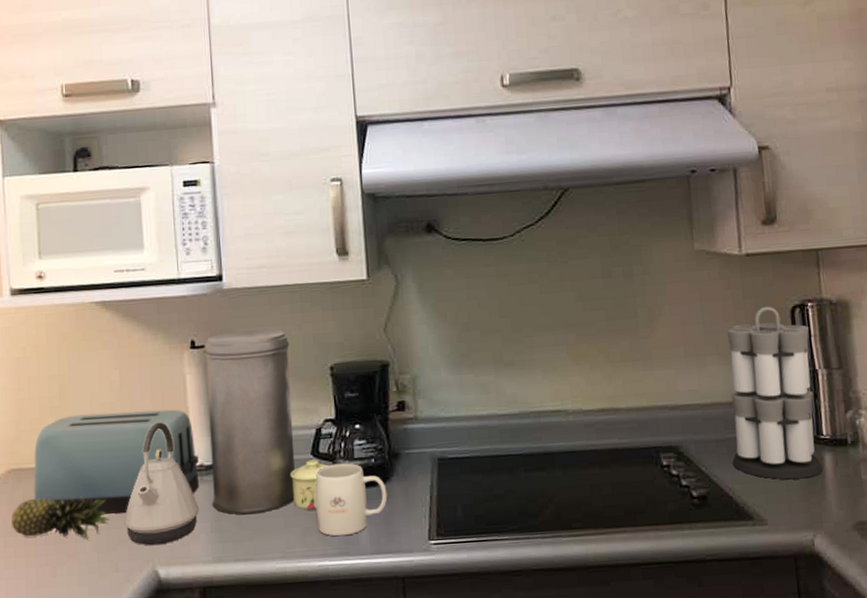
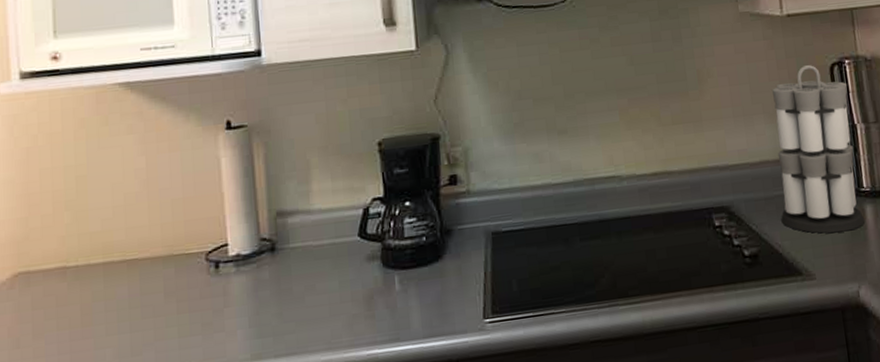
fruit: present [11,496,110,540] -> none [18,297,134,348]
toaster: present [33,409,199,514] -> none [44,195,235,316]
kettle: present [124,422,199,546] -> none [150,210,236,348]
canister: present [203,329,295,515] -> none [239,105,341,307]
sugar bowl: present [290,459,330,511] -> none [335,241,378,297]
mug: present [314,463,388,537] -> none [362,243,440,322]

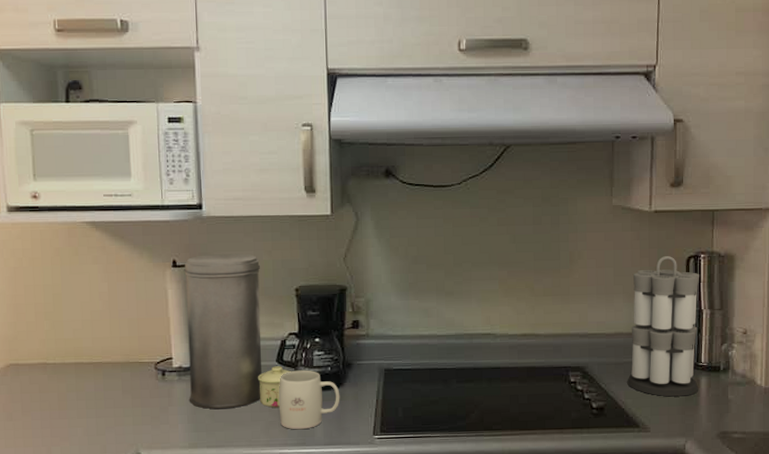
canister: none [239,105,341,307] -> present [183,254,262,410]
sugar bowl: none [335,241,378,297] -> present [257,366,292,409]
mug: none [362,243,440,322] -> present [278,370,340,430]

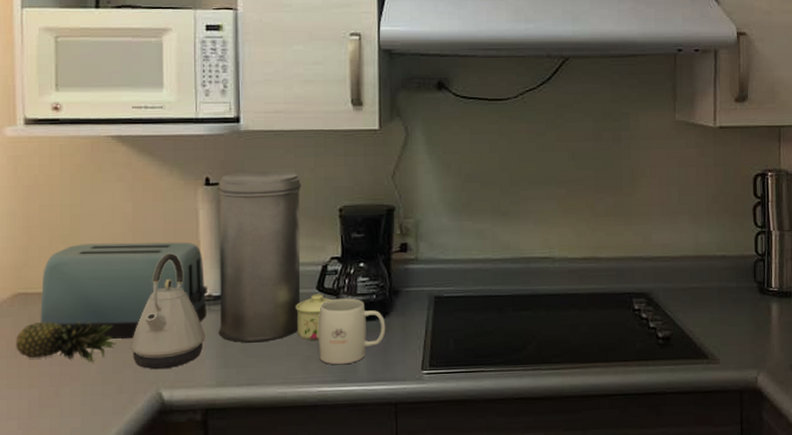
fruit: none [10,389,99,426] -> present [16,321,116,363]
toaster: none [30,318,178,405] -> present [40,242,207,339]
kettle: none [111,329,178,433] -> present [130,253,205,370]
spice rack: present [627,256,699,397] -> none [694,174,770,325]

